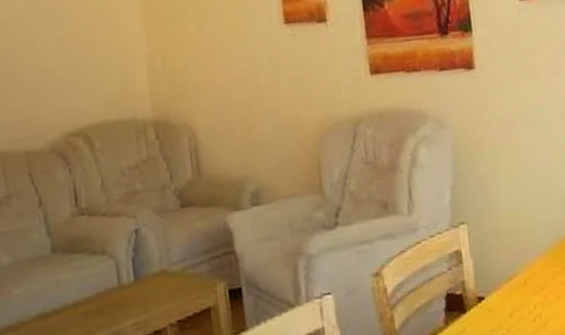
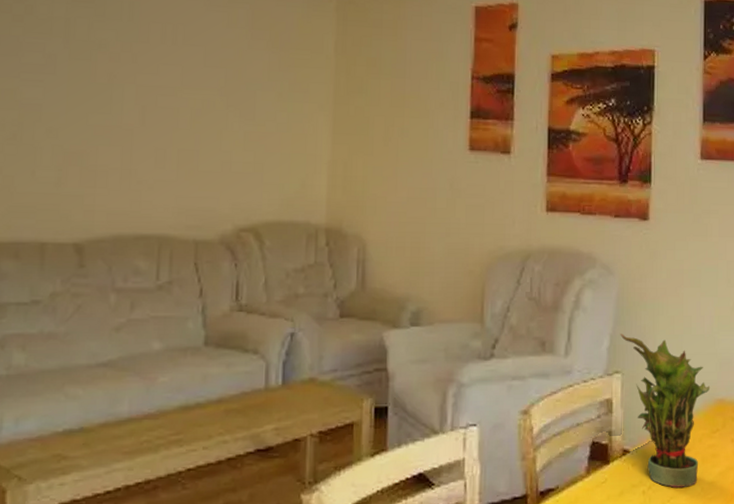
potted plant: none [460,184,557,327] -> present [620,334,711,488]

